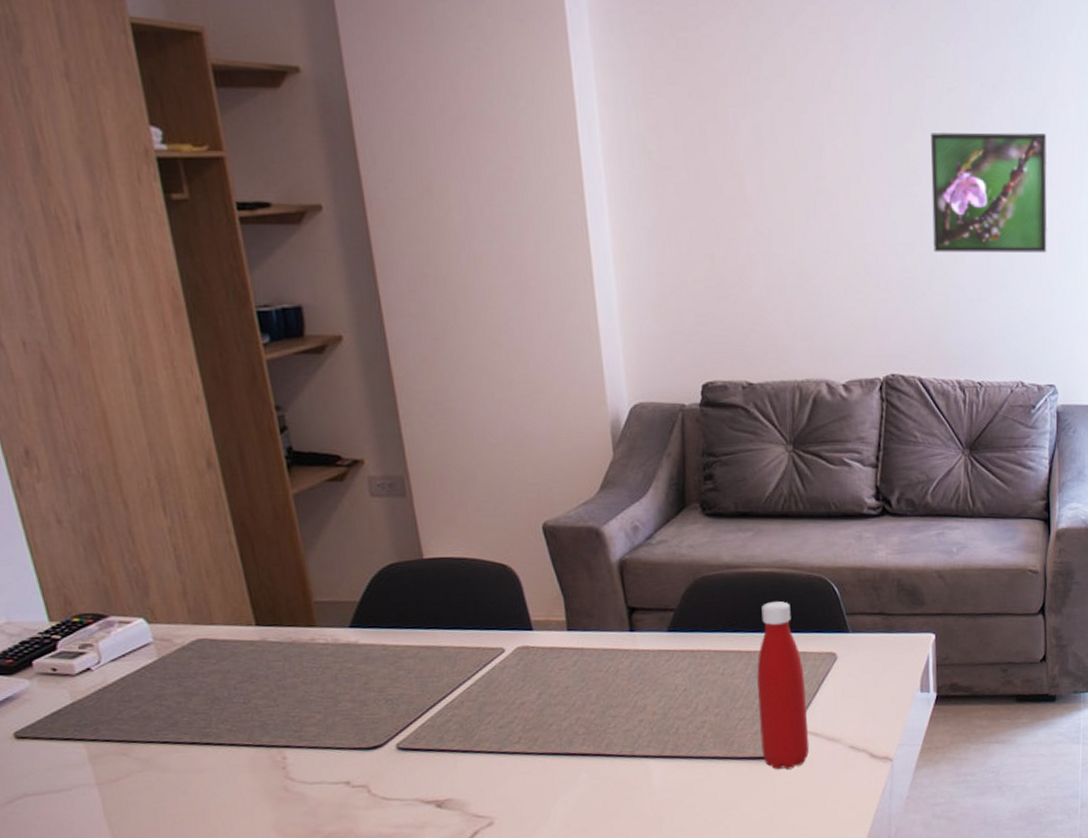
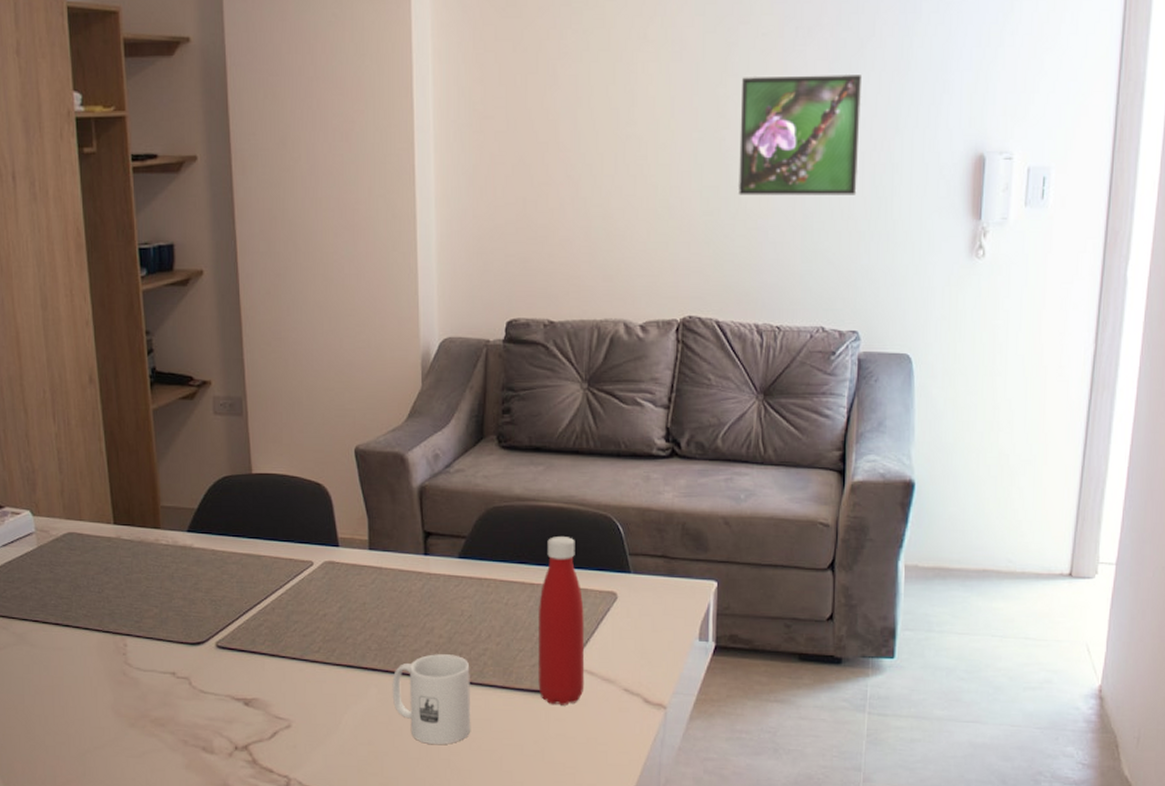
mug: none [604,730,695,824] -> present [392,654,471,744]

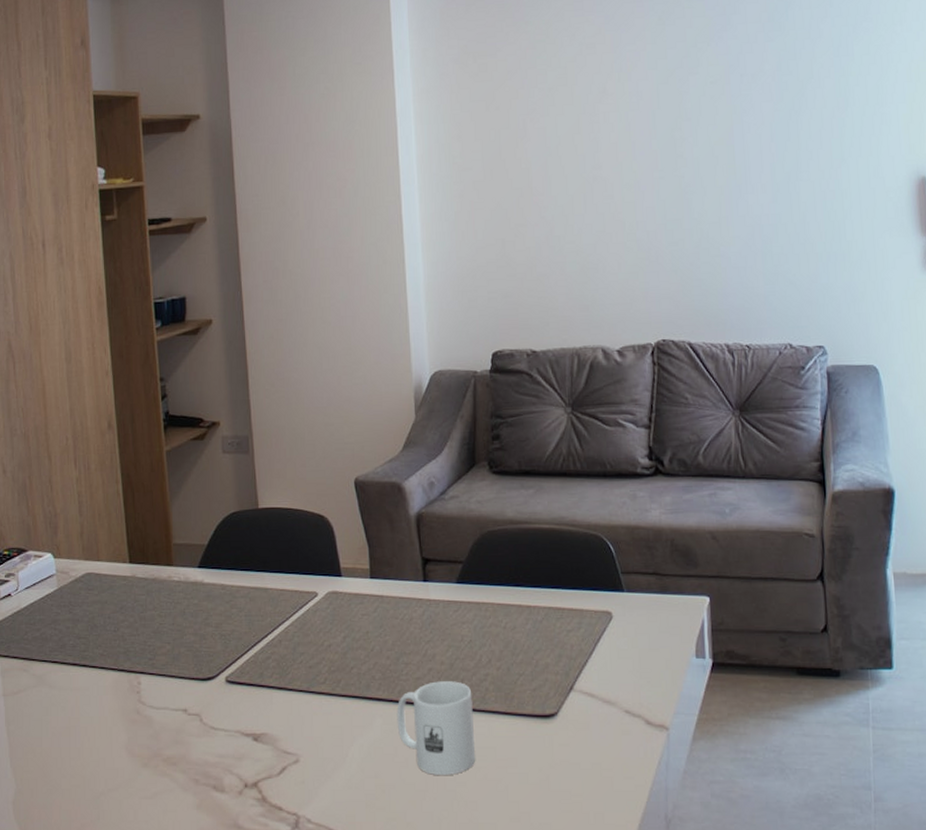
bottle: present [538,536,585,706] -> none [536,558,586,730]
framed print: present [739,75,861,195] -> none [695,112,810,226]

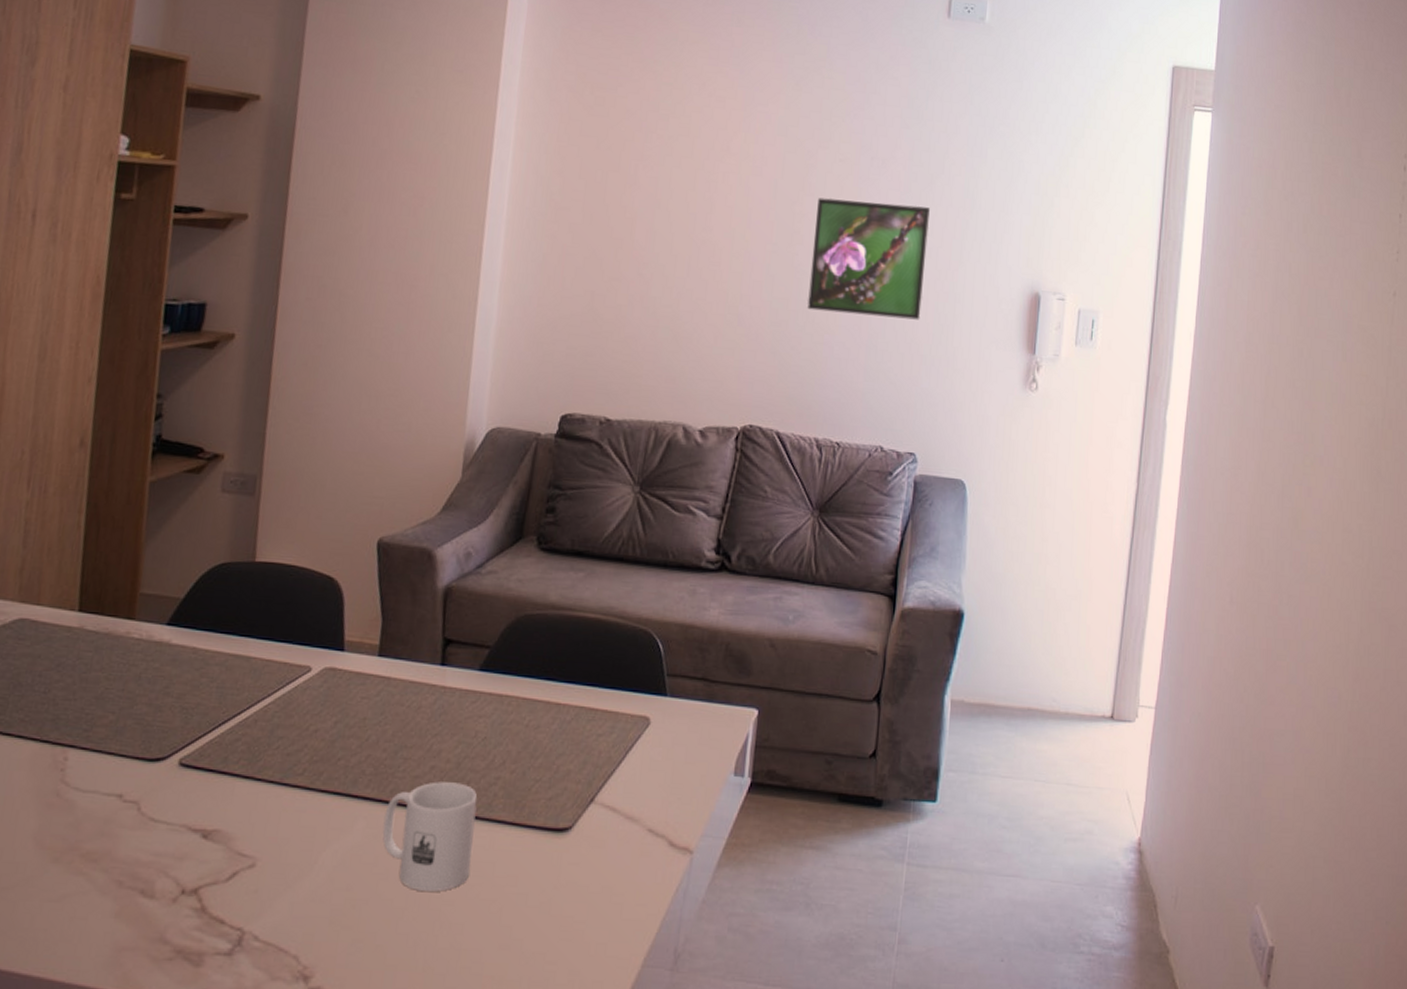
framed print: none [695,112,810,226] -> present [807,197,930,320]

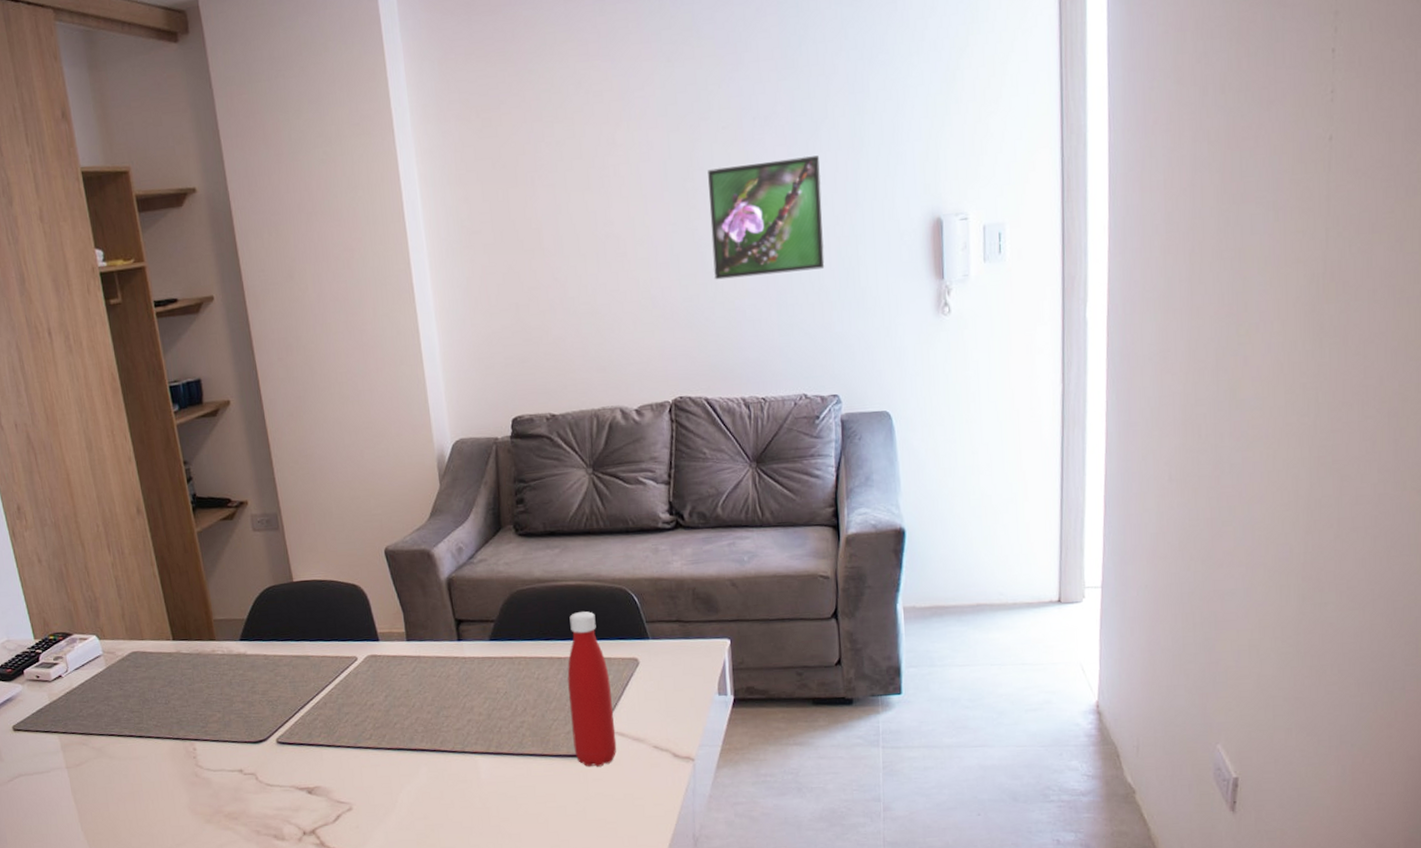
mug: present [382,781,478,892] -> none [440,729,517,813]
bottle: none [553,651,613,847] -> present [567,611,617,767]

